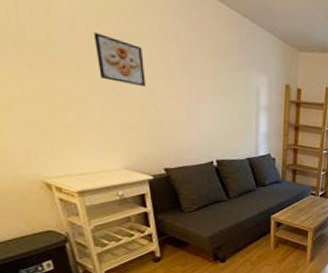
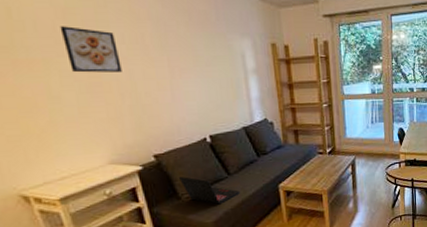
laptop: none [184,192,236,223] -> present [179,176,240,205]

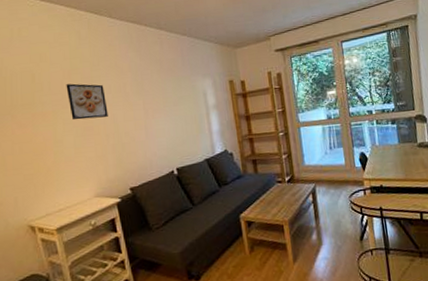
laptop: present [179,176,240,205] -> none [151,208,203,235]

